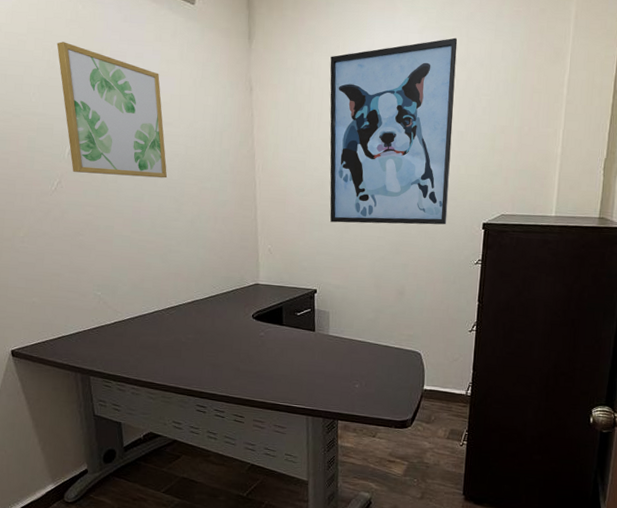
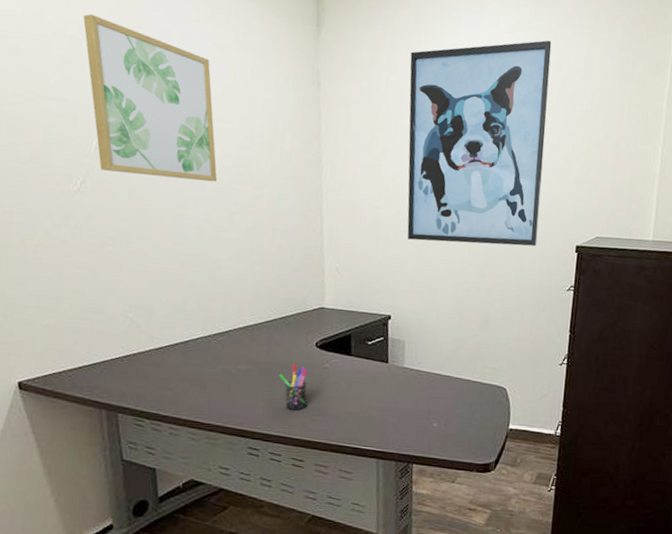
pen holder: none [221,333,246,373] -> present [279,364,308,410]

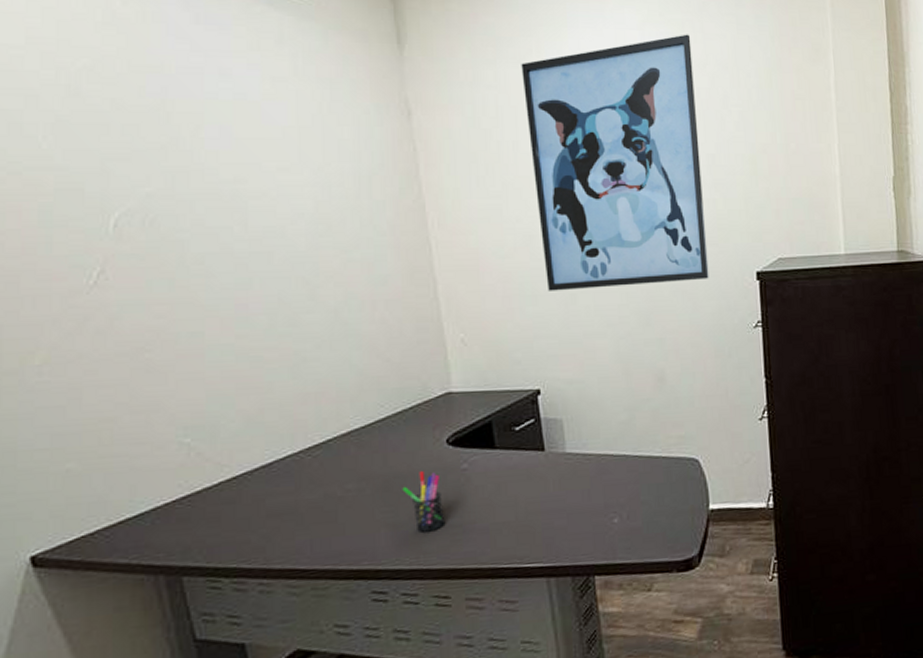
wall art: present [83,14,218,182] -> none [80,56,289,254]

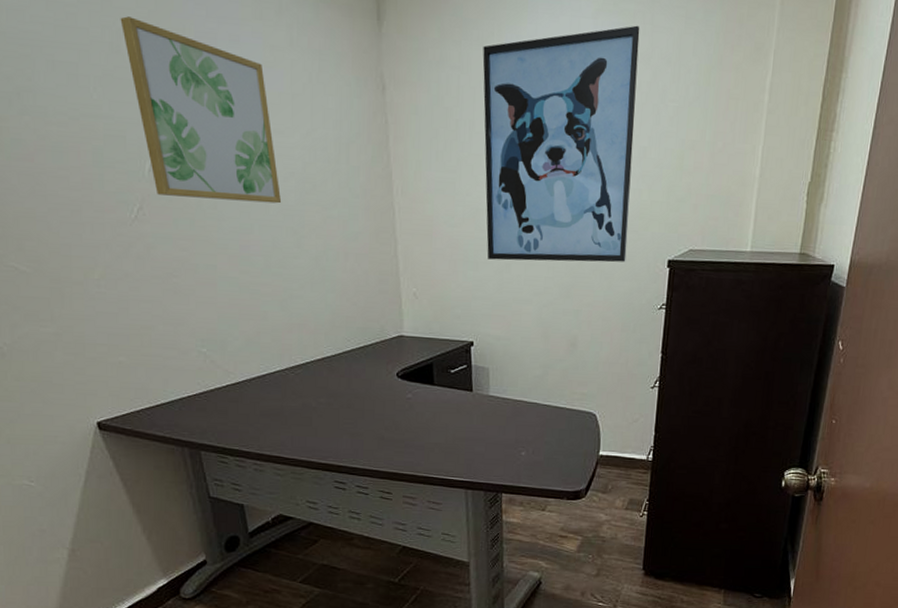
wall art: none [80,56,289,254] -> present [120,16,282,204]
pen holder: present [402,471,446,532] -> none [361,396,392,443]

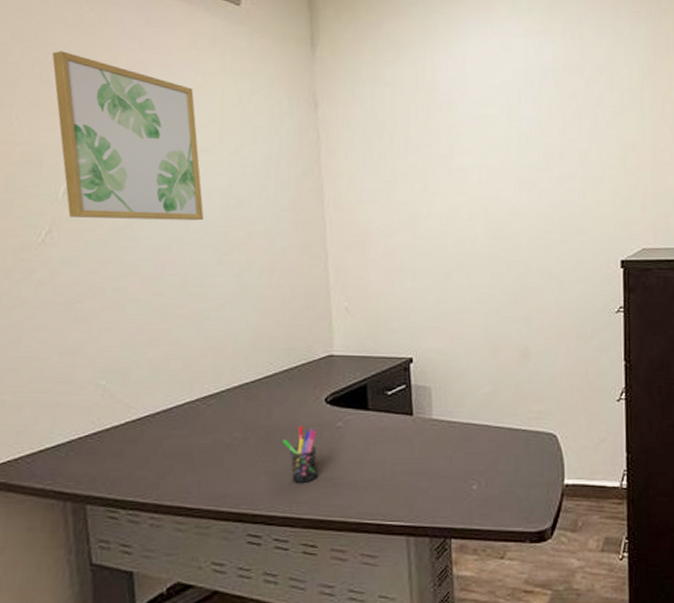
pen holder: none [361,396,392,443] -> present [282,426,319,483]
wall art: present [482,25,640,263] -> none [416,41,576,269]

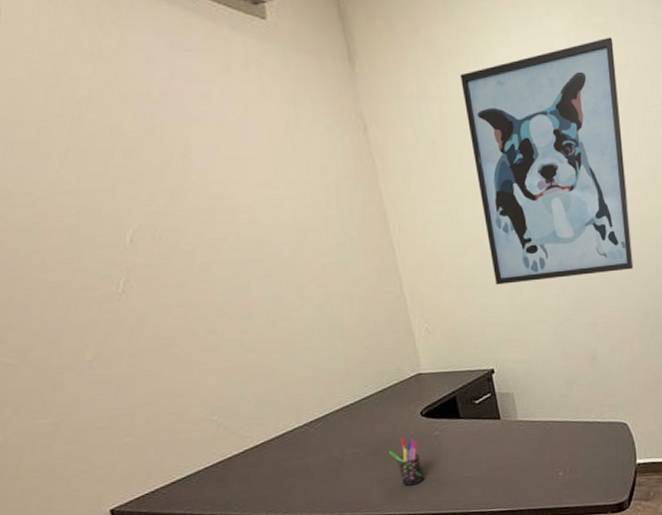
wall art: present [52,51,204,221] -> none [78,86,276,265]
wall art: none [416,41,576,269] -> present [460,37,634,285]

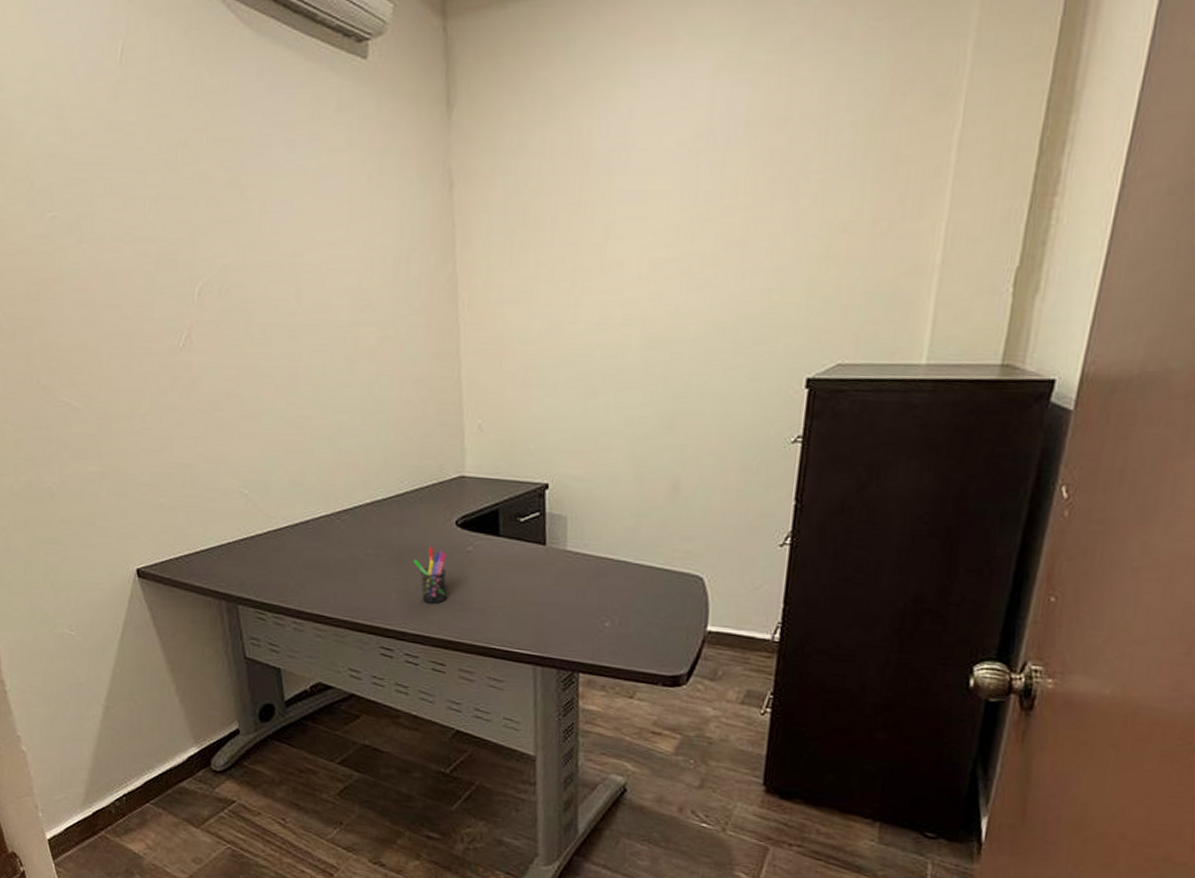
wall art: present [460,37,634,285] -> none [568,80,774,384]

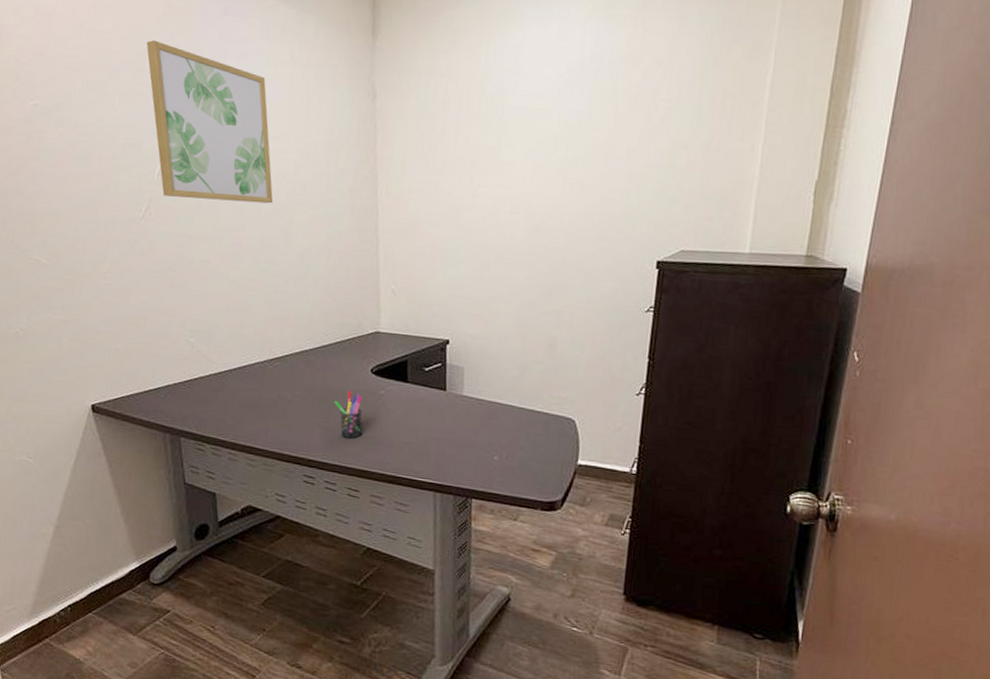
wall art: none [177,130,334,325] -> present [146,40,273,204]

